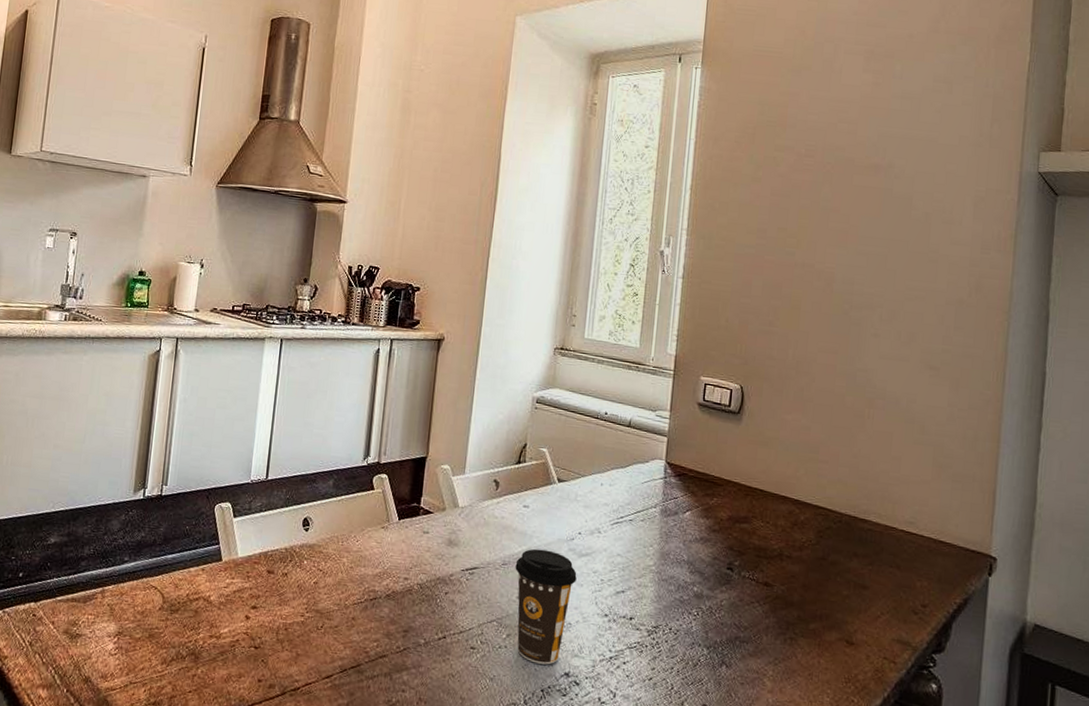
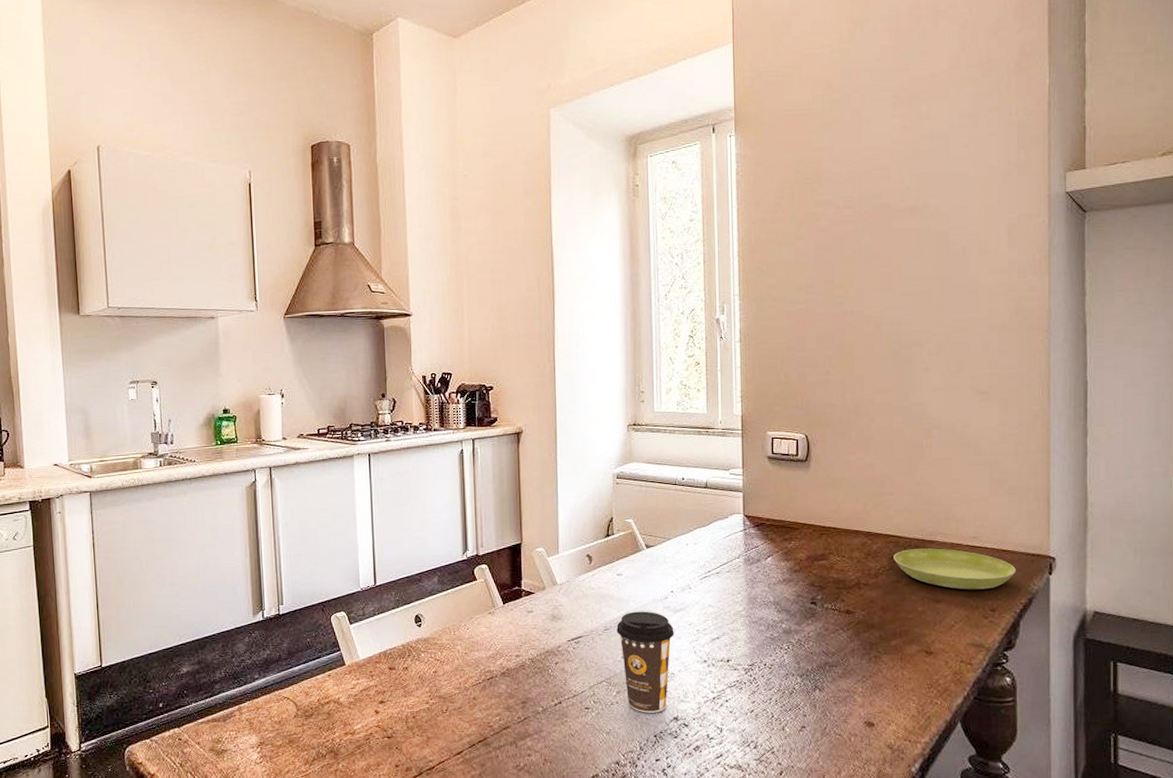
saucer: none [821,525,953,582] -> present [893,548,1016,590]

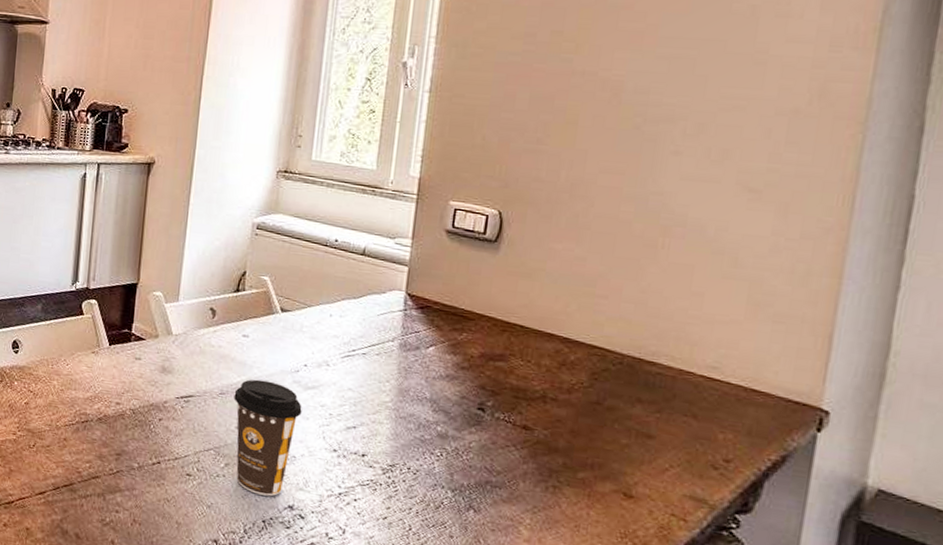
saucer: present [893,548,1016,590] -> none [596,367,768,434]

